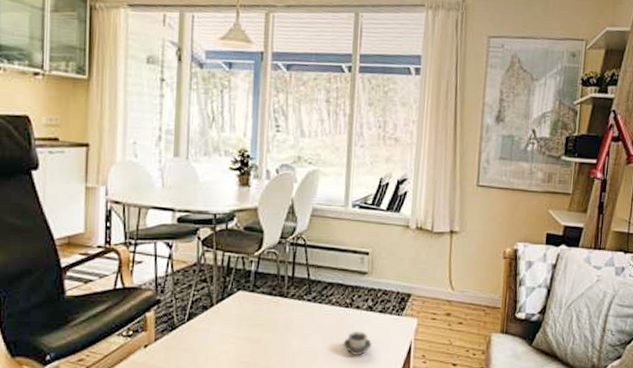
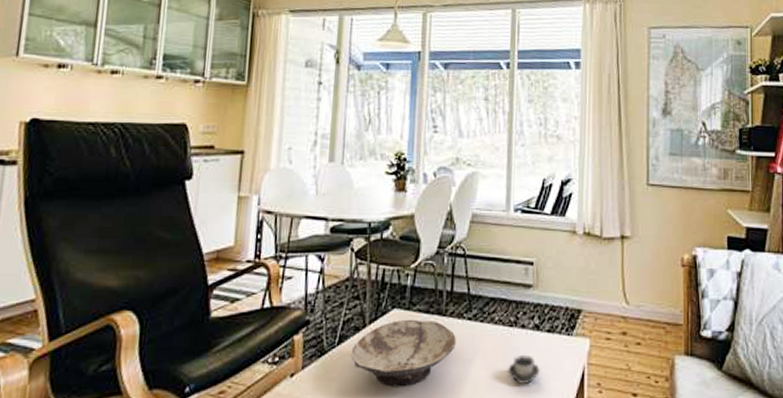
bowl: none [200,300,297,357] -> present [351,319,456,387]

